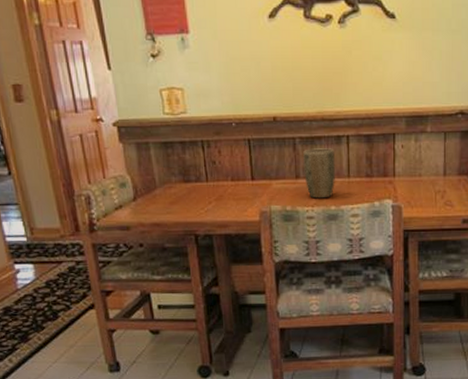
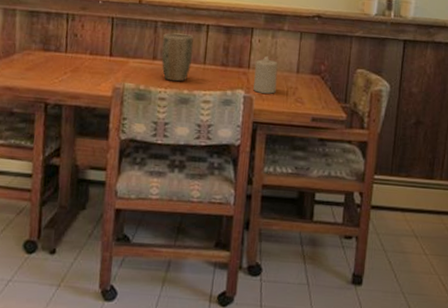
candle: none [401,162,424,200] -> present [253,56,278,94]

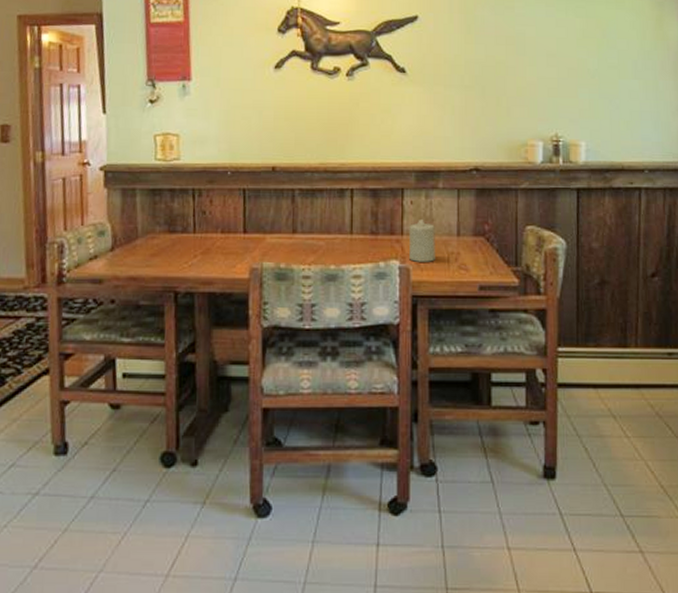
plant pot: present [161,33,194,82] -> none [301,201,338,256]

